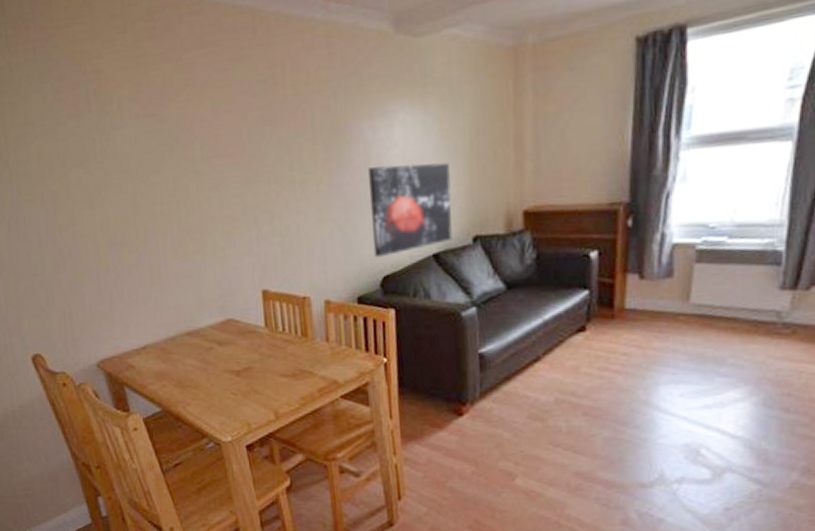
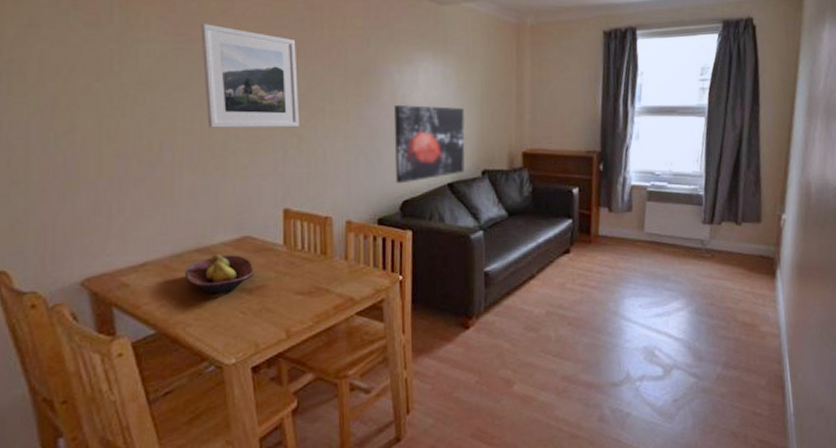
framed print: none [167,99,270,211] -> present [200,24,299,128]
fruit bowl: none [180,337,241,377] -> present [185,254,255,295]

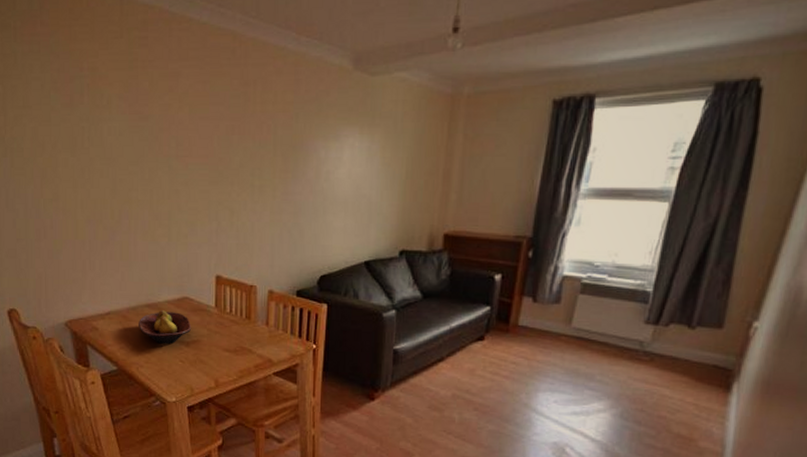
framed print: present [200,24,299,128] -> none [151,102,232,200]
wall art: present [394,105,465,184] -> none [315,182,388,259]

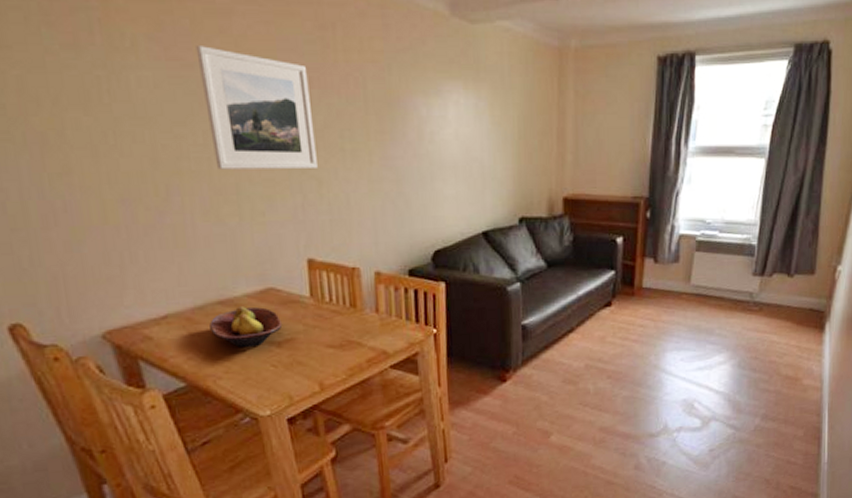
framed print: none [151,102,232,200] -> present [195,46,318,170]

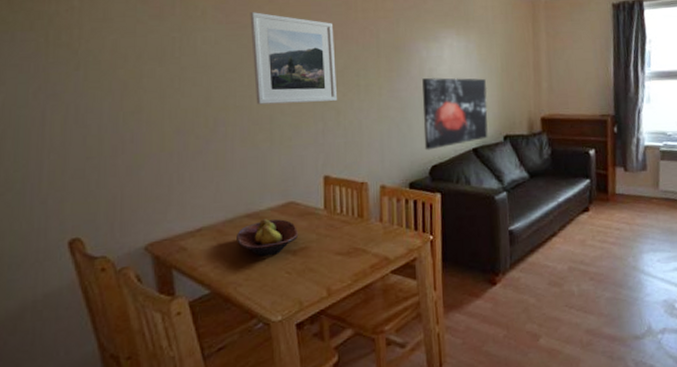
wall art: none [422,144,501,233] -> present [422,78,488,151]

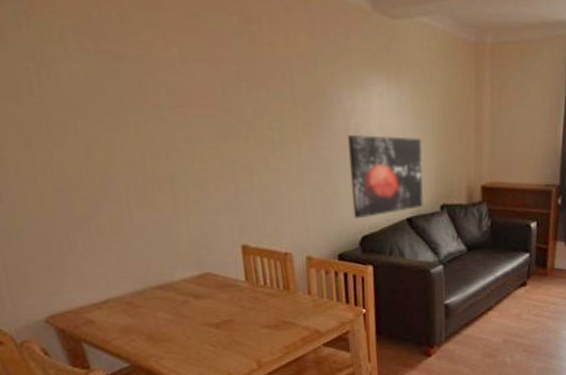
fruit bowl: present [237,219,299,257] -> none [149,291,220,330]
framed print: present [250,12,337,105] -> none [124,38,248,160]

